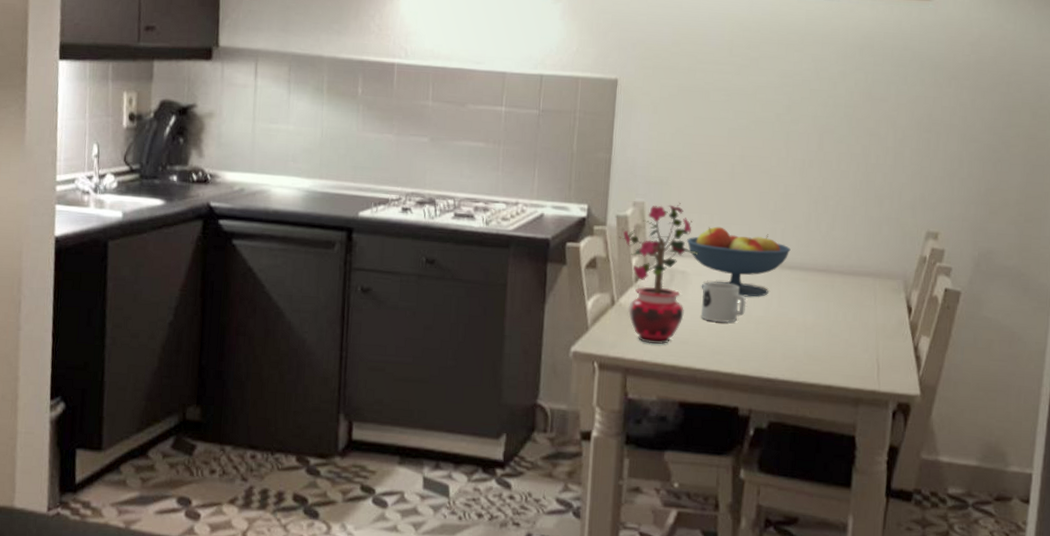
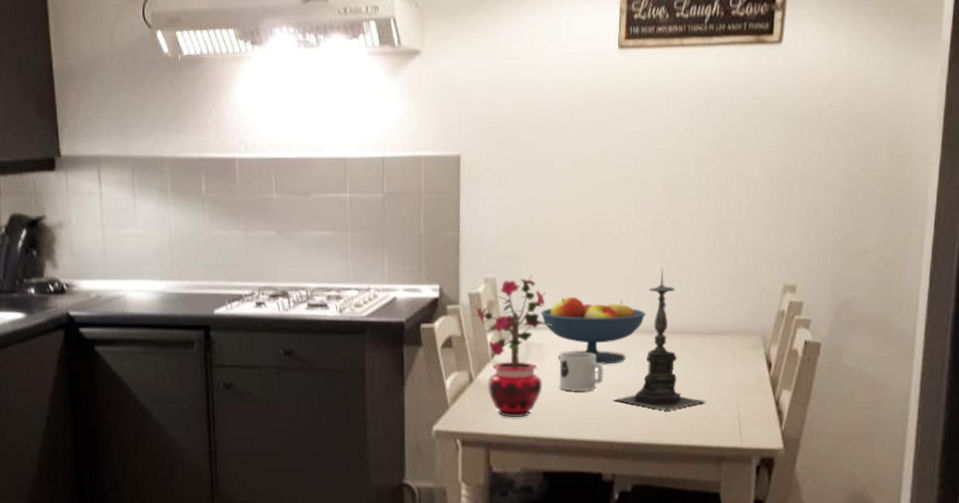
candle holder: none [754,205,847,349] -> present [613,268,707,411]

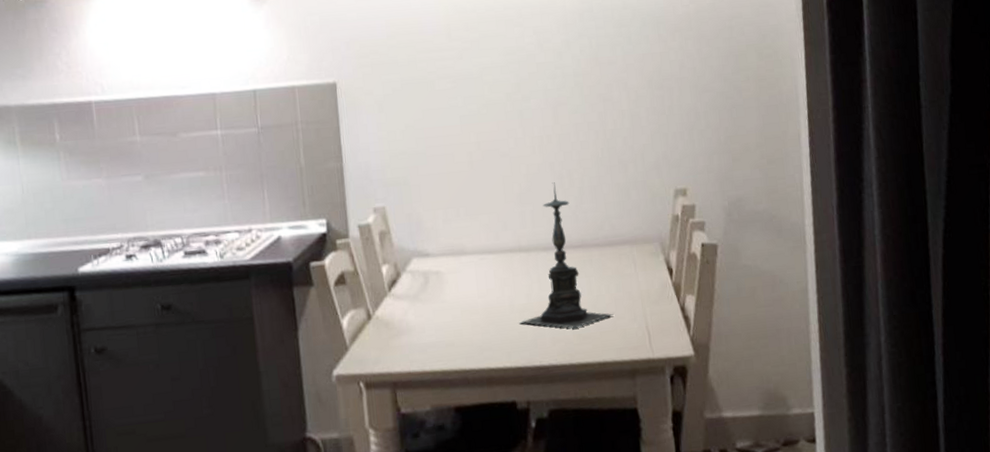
potted plant: present [472,275,553,418] -> none [364,200,450,353]
fruit bowl: present [540,296,646,364] -> none [435,218,543,287]
mug: present [559,351,604,392] -> none [460,275,507,318]

